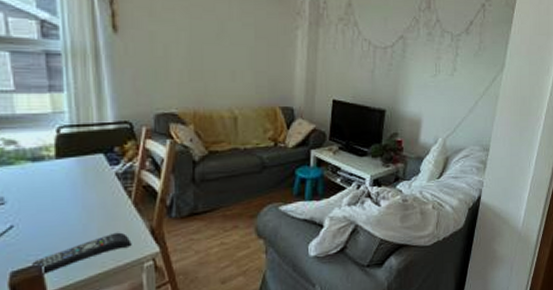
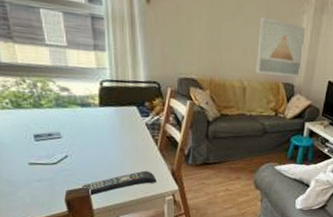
wall art: none [247,36,303,101] -> present [256,16,308,77]

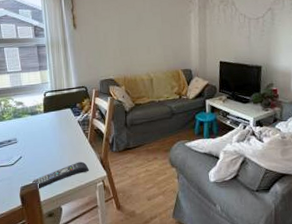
wall art: present [256,16,308,77] -> none [157,21,196,67]

